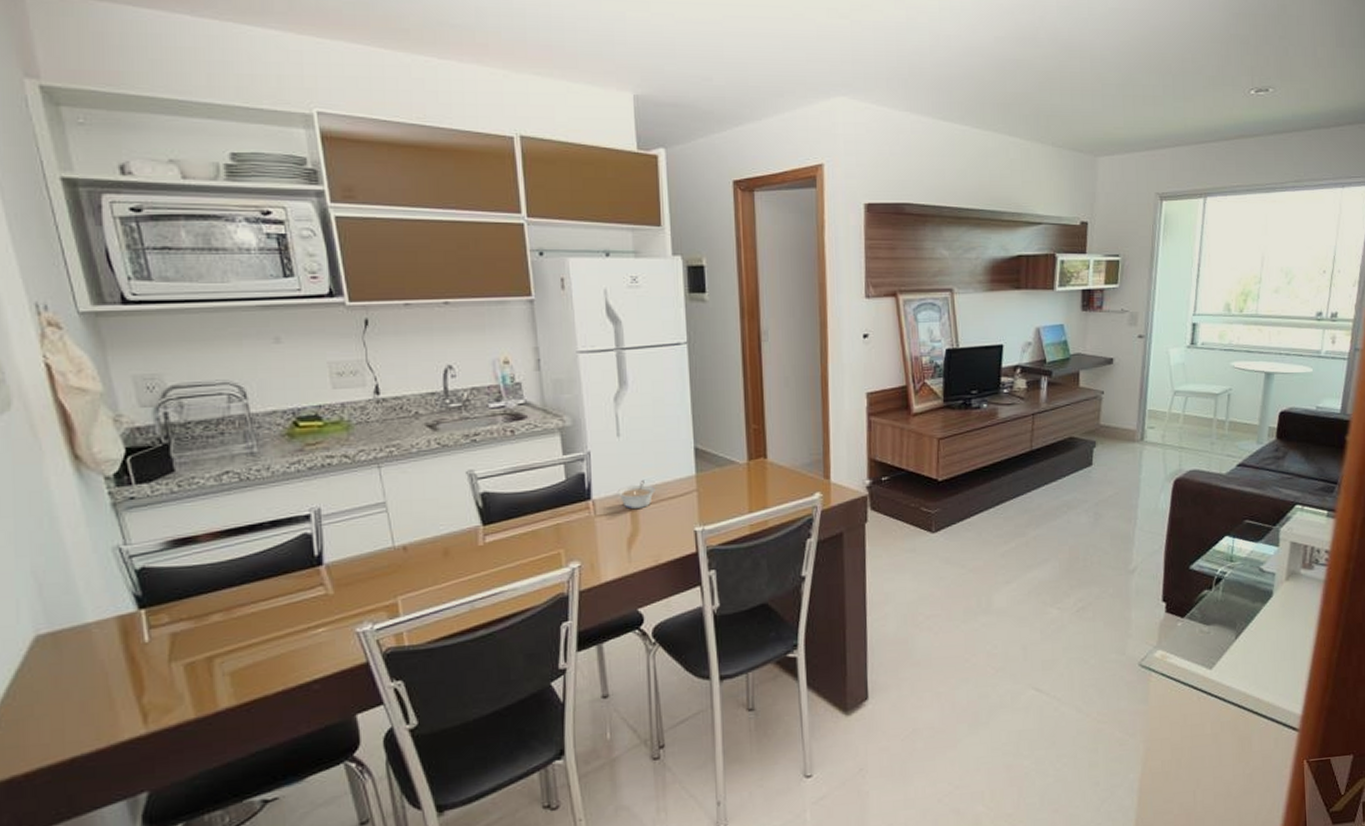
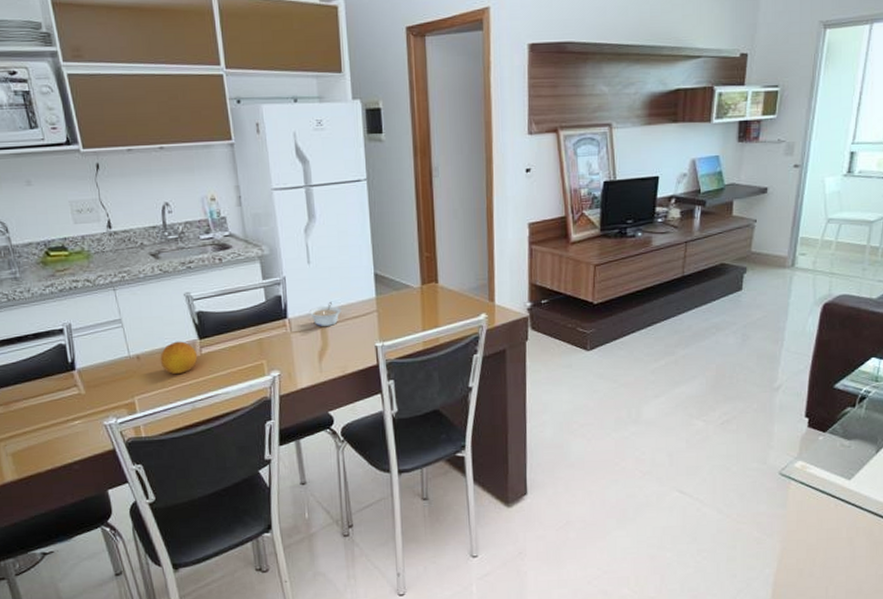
fruit: none [432,528,480,568] -> present [160,341,198,374]

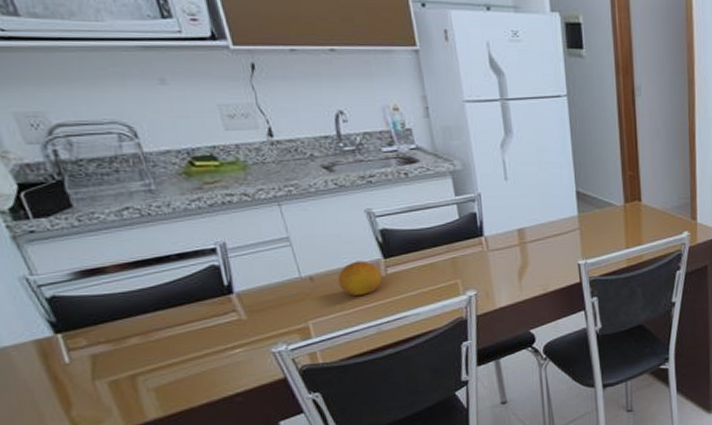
legume: present [309,301,342,326] -> none [507,219,542,244]

